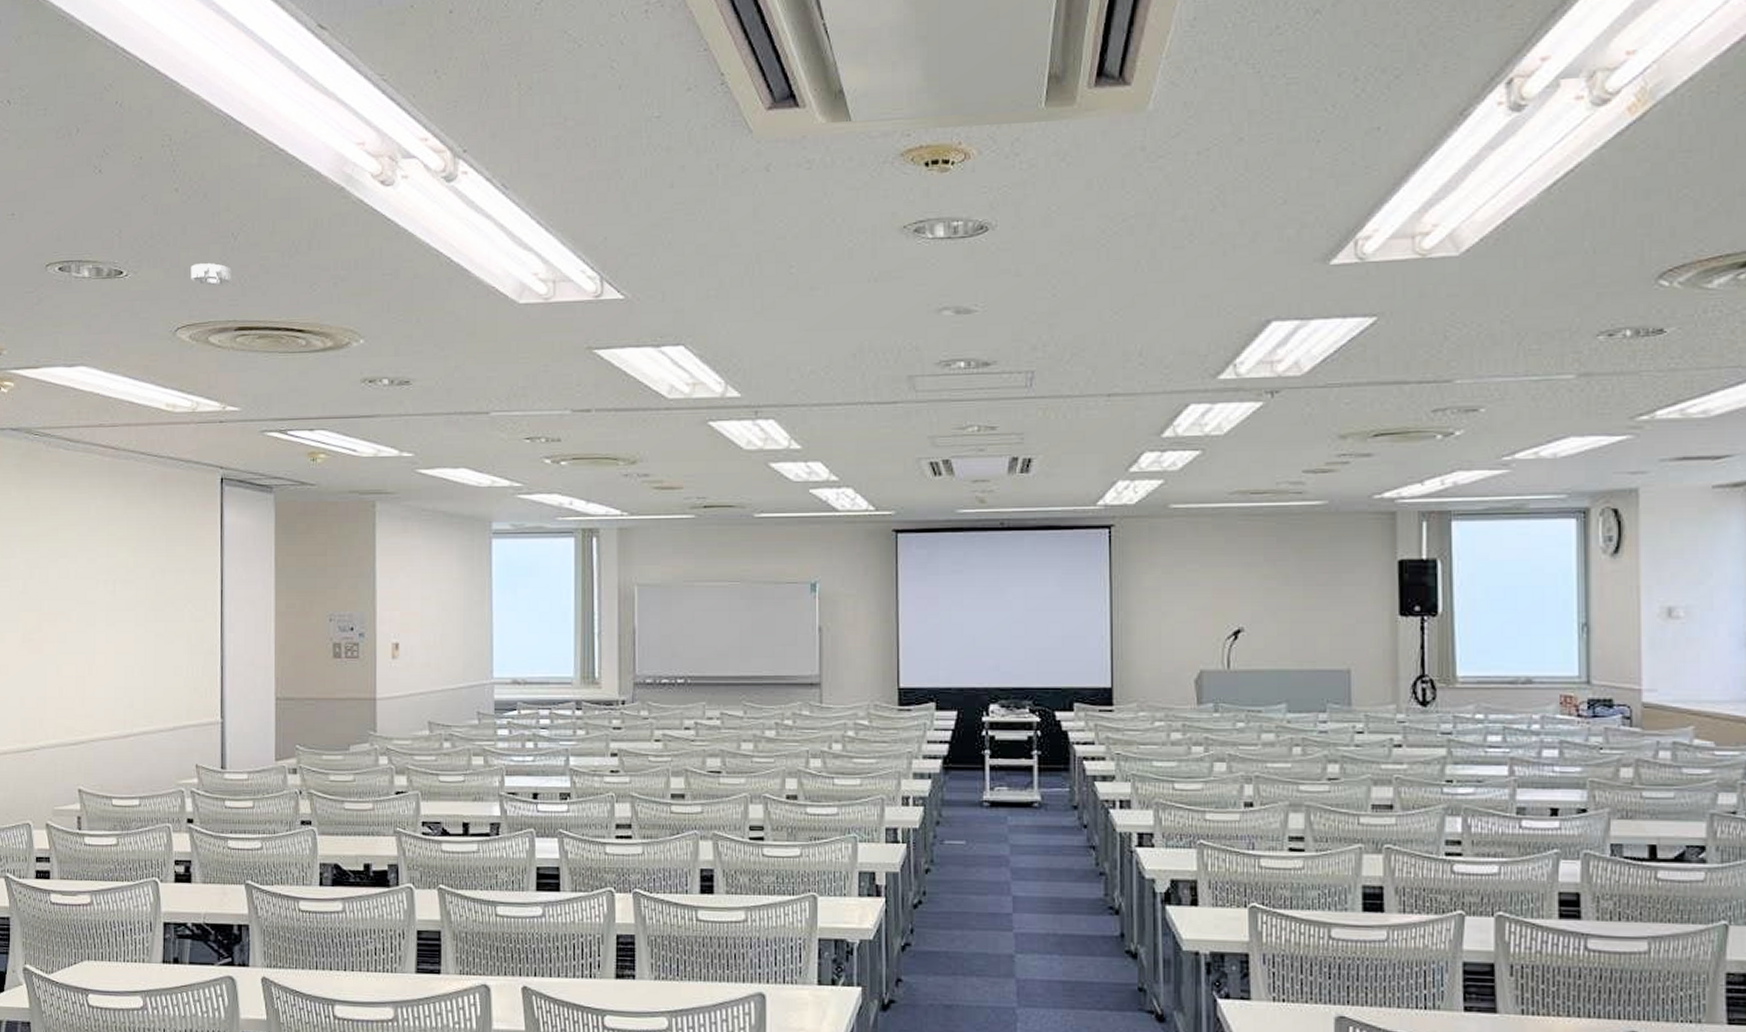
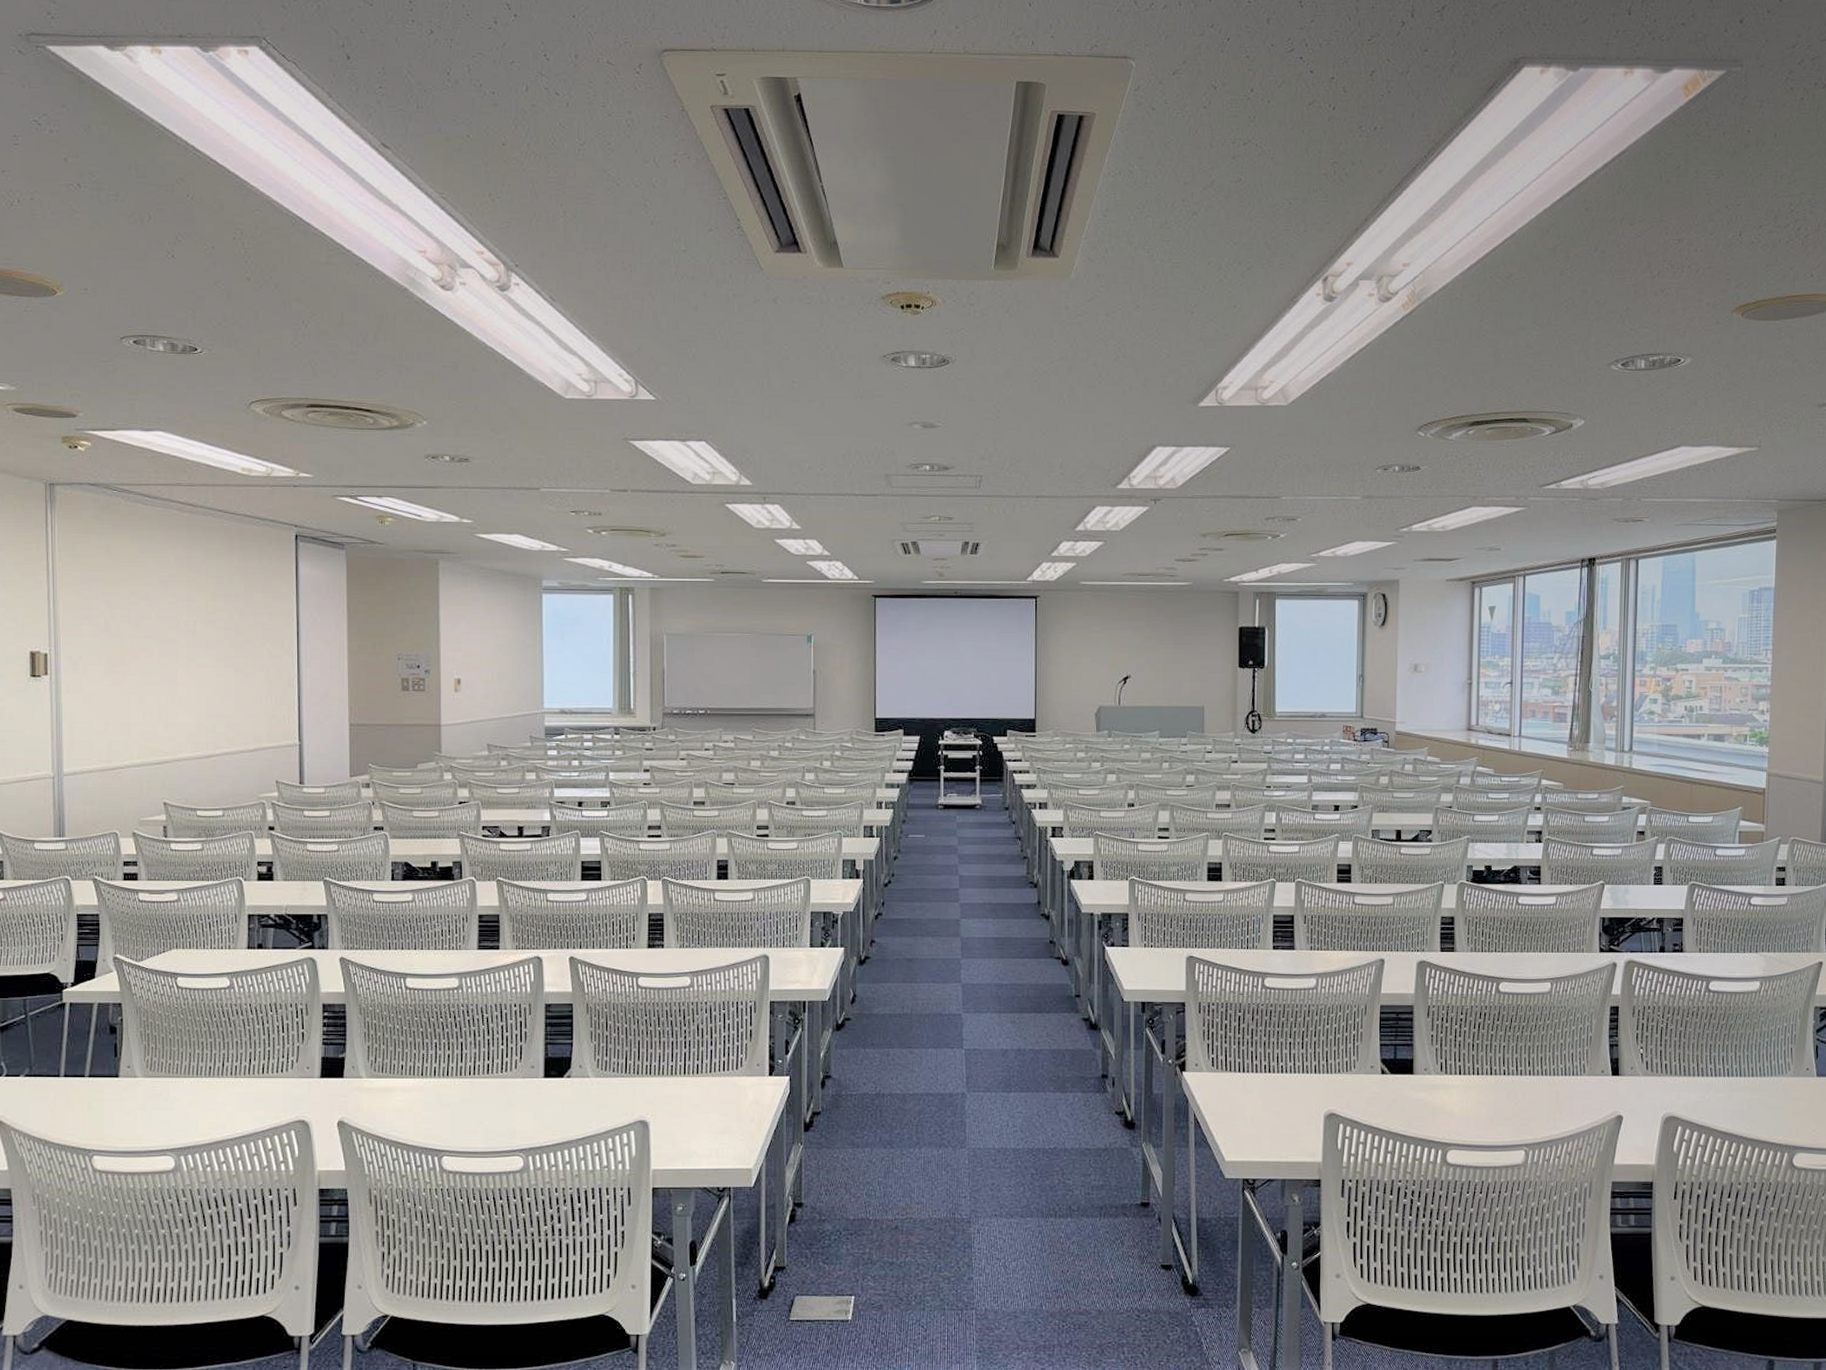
smoke detector: present [191,262,232,286] -> none [263,345,303,367]

